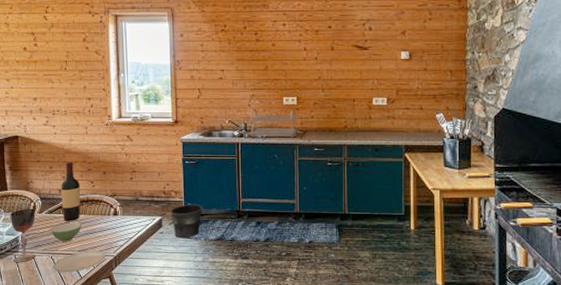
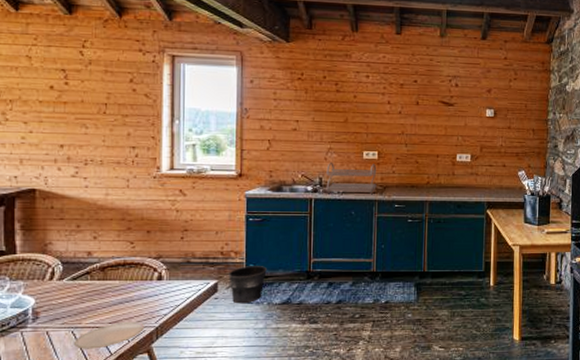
wineglass: present [10,208,36,263] -> none [18,274,53,341]
bowl: present [51,222,82,243] -> none [73,290,116,314]
wine bottle: present [61,161,81,221] -> none [90,219,117,289]

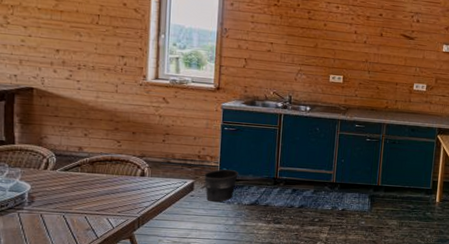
plate: present [73,322,145,349] -> none [64,211,129,232]
dish rack: present [325,162,377,194] -> none [294,82,341,114]

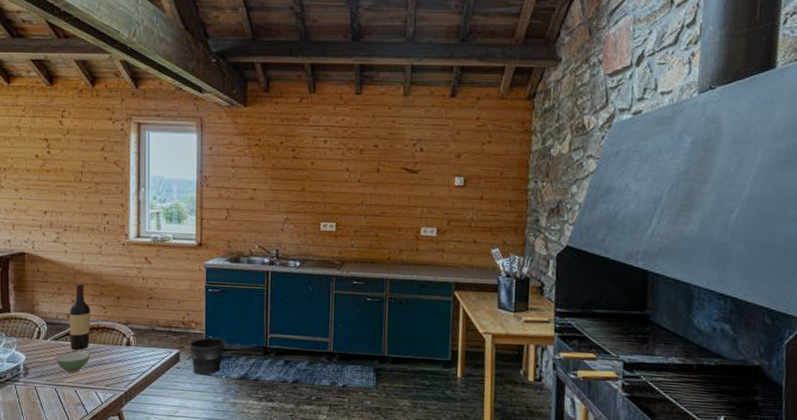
bowl: none [65,181,103,202] -> present [56,351,91,374]
wine bottle: none [80,119,105,180] -> present [69,283,91,350]

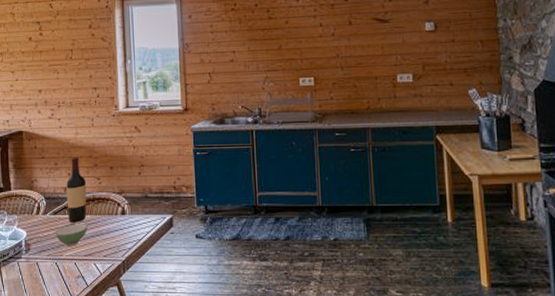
bucket: present [186,337,225,376] -> none [179,200,216,239]
dish rack: none [282,233,335,268] -> present [264,89,316,124]

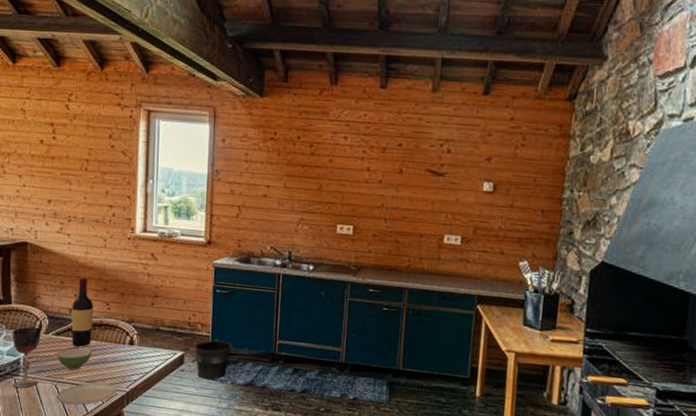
wineglass: none [14,209,40,271] -> present [12,326,41,389]
plate: none [57,255,114,280] -> present [56,382,118,406]
bucket: none [179,200,216,239] -> present [190,340,232,380]
dish rack: present [264,89,316,124] -> none [295,234,351,274]

